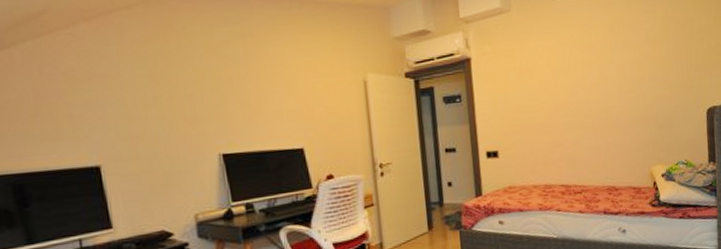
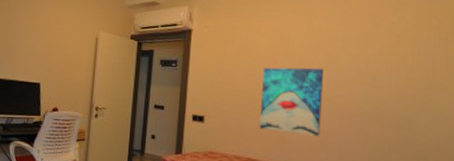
wall art: none [546,82,604,153] -> present [259,67,323,137]

